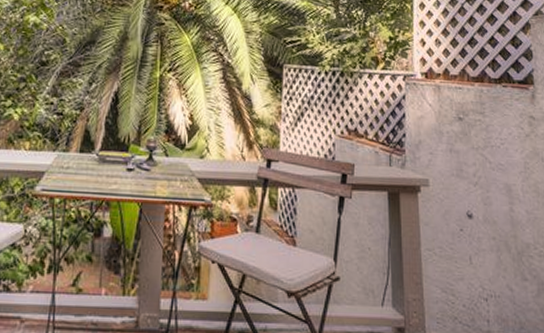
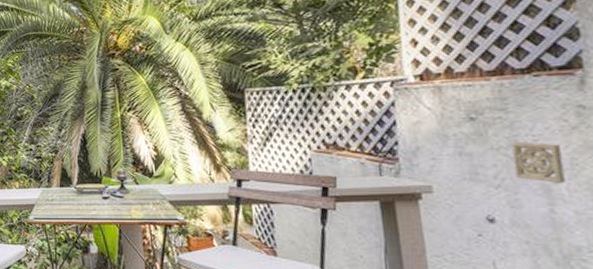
wall ornament: none [486,144,521,185] -> present [511,142,565,184]

